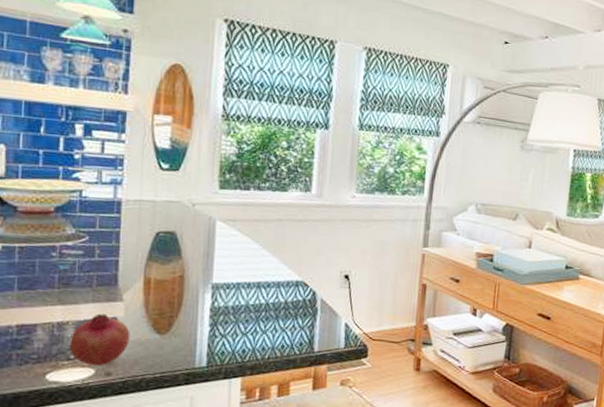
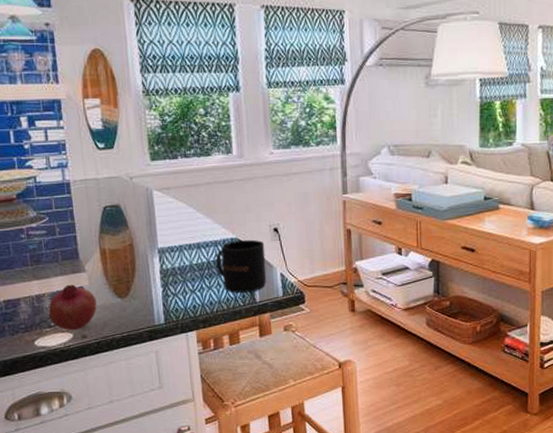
mug: none [275,283,333,341] -> present [216,239,267,293]

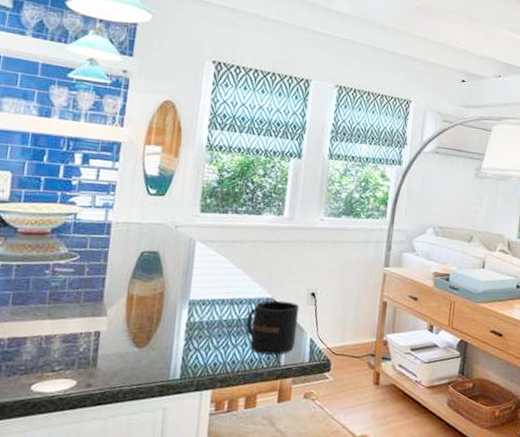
fruit: present [48,284,97,330] -> none [55,327,112,377]

